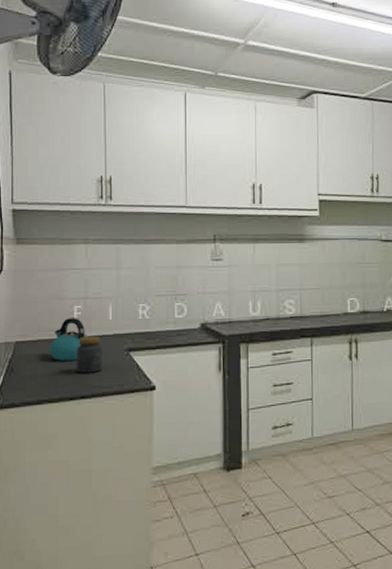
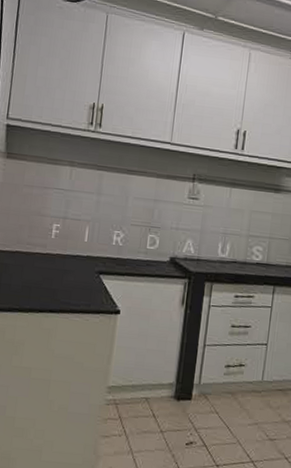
kettle: present [50,317,89,361] -> none [25,234,64,276]
jar: present [77,336,102,373] -> none [48,254,75,290]

